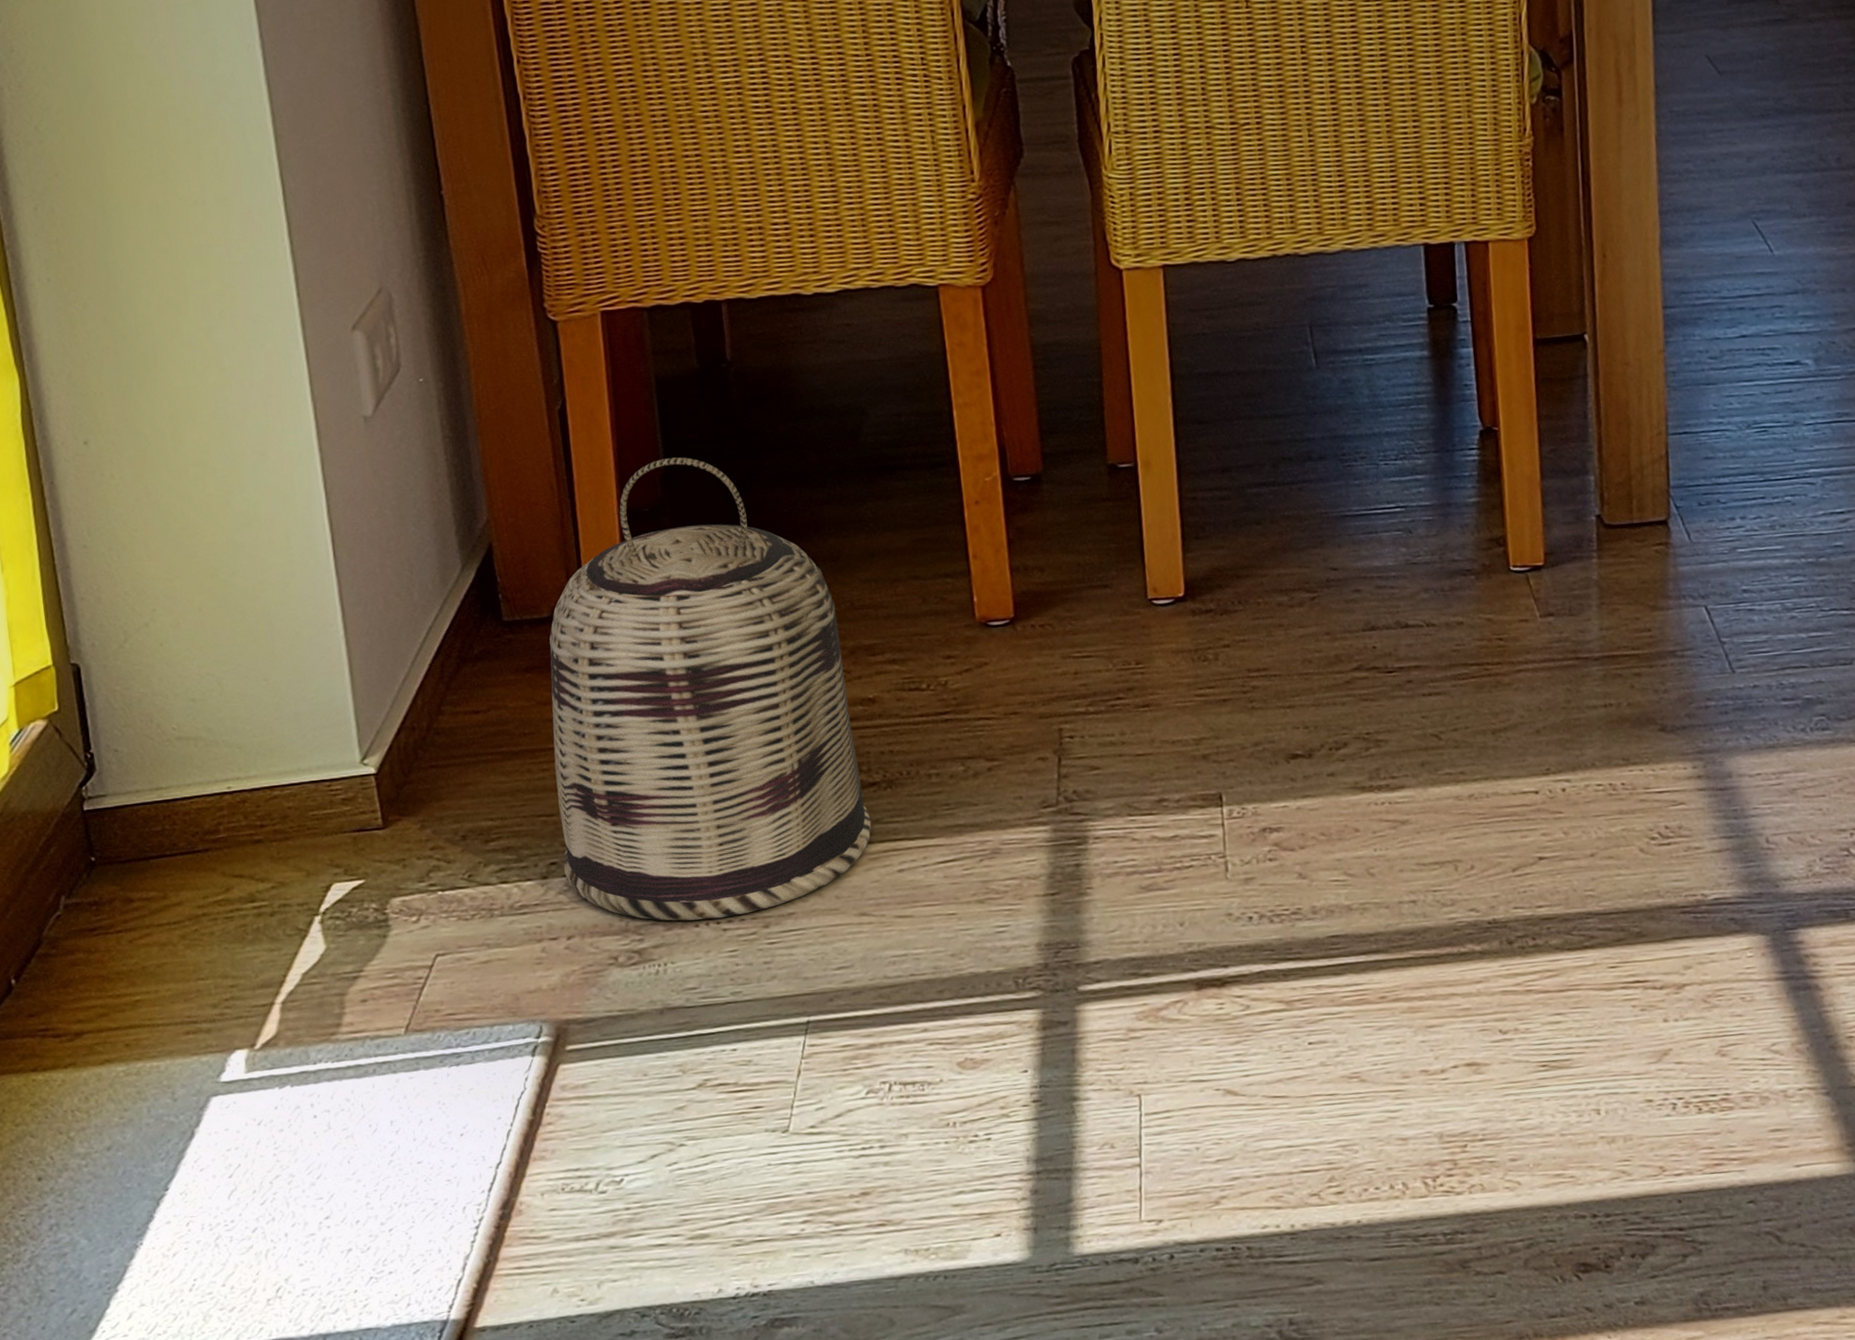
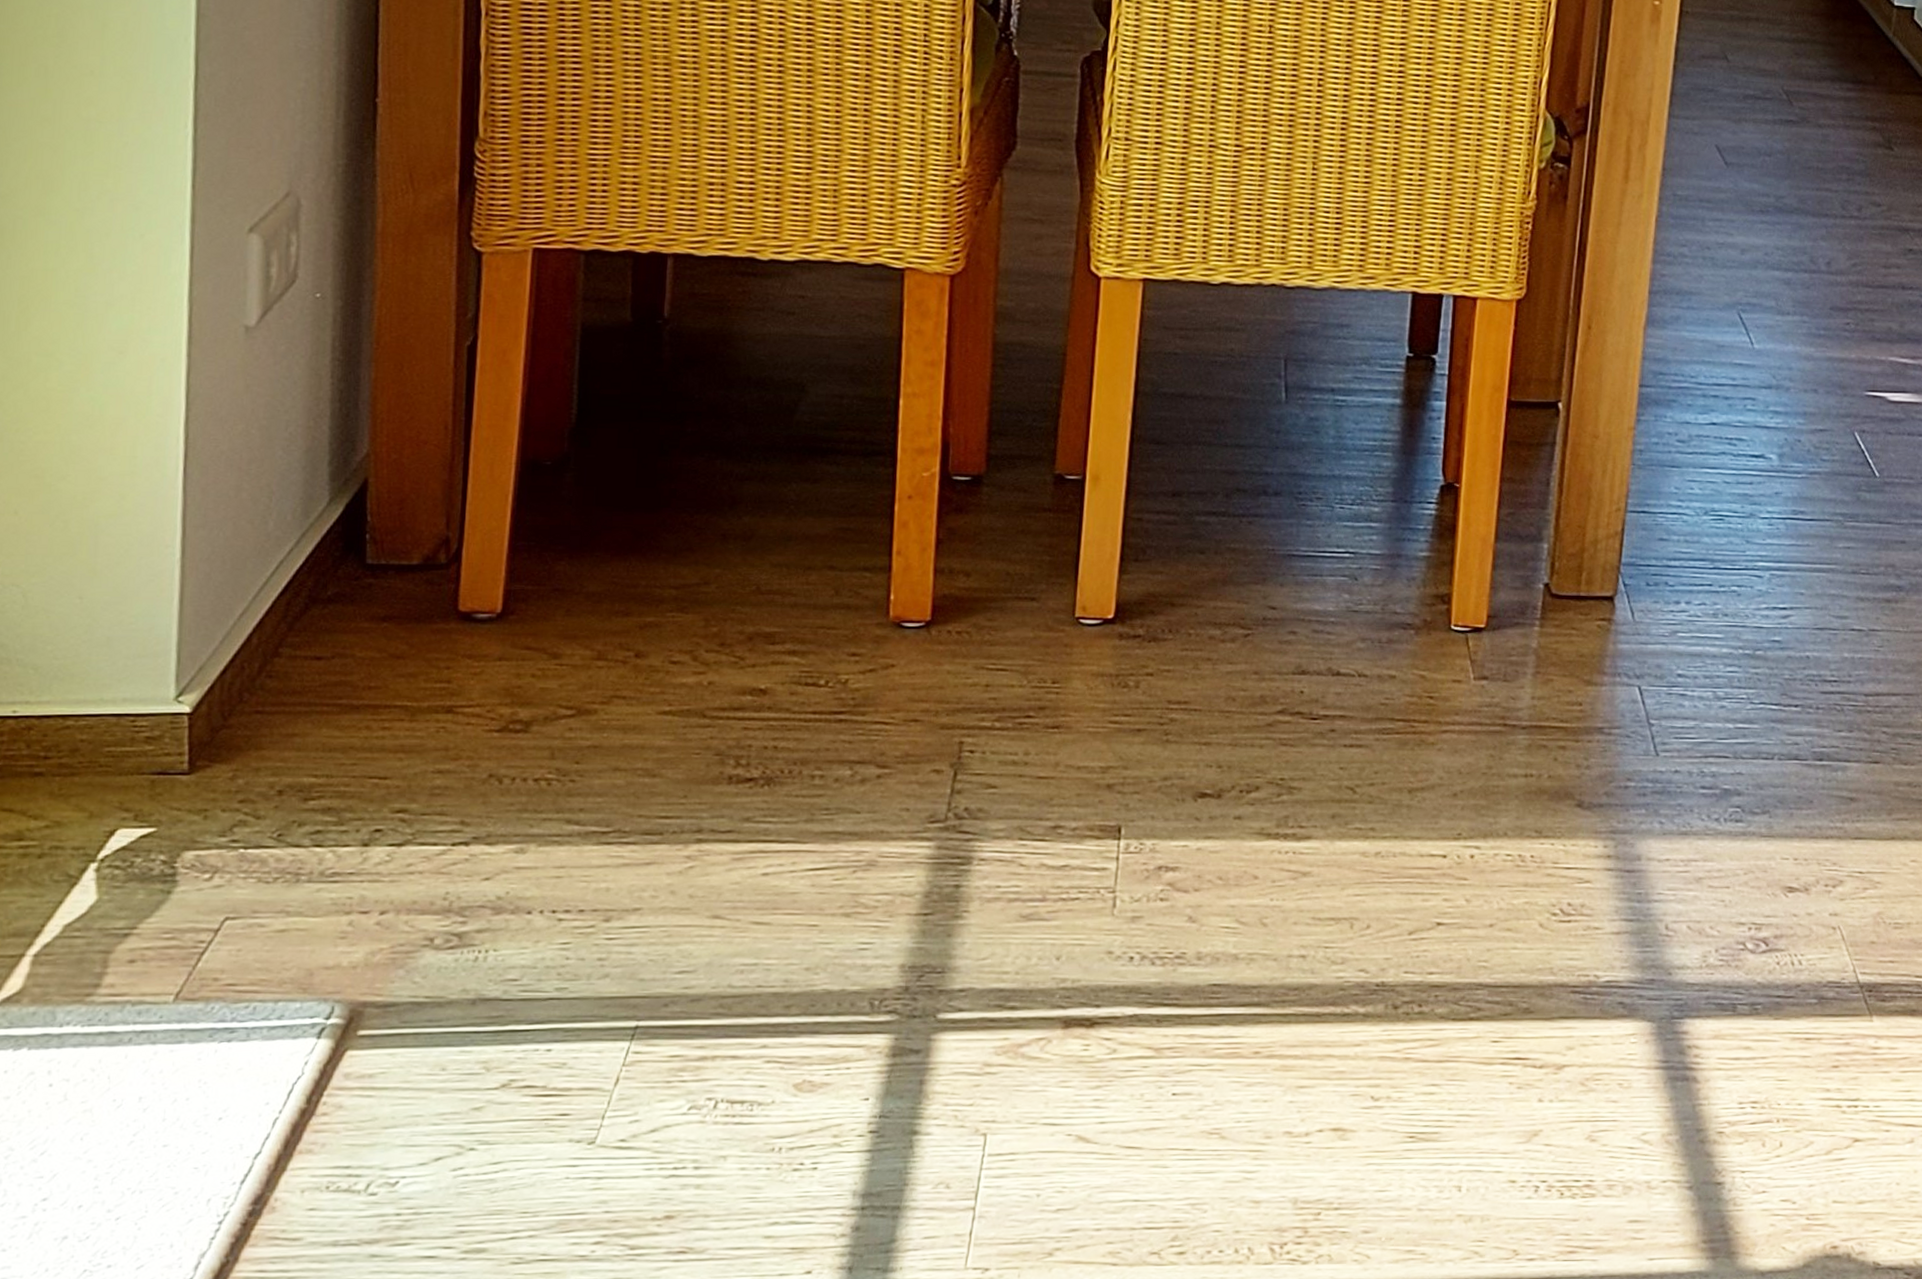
basket: present [549,457,872,921] -> none [389,411,742,907]

